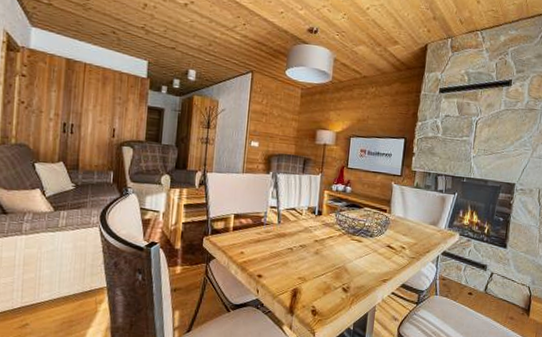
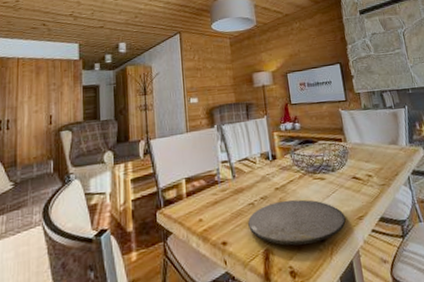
plate: none [284,252,371,292] -> present [248,199,346,246]

